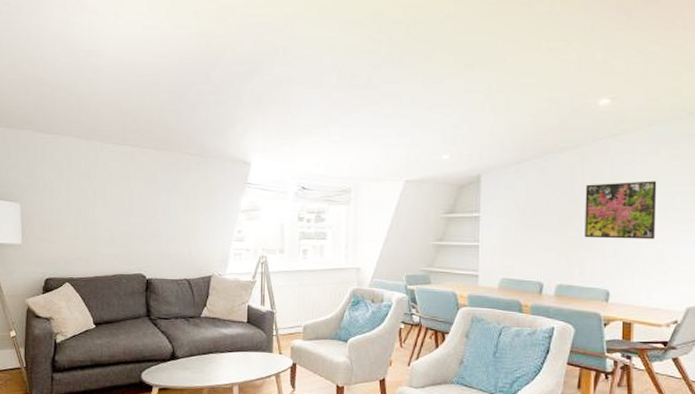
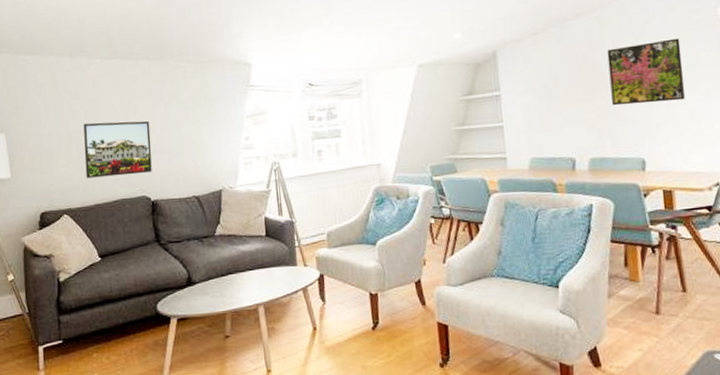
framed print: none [89,202,152,253] -> present [83,120,152,178]

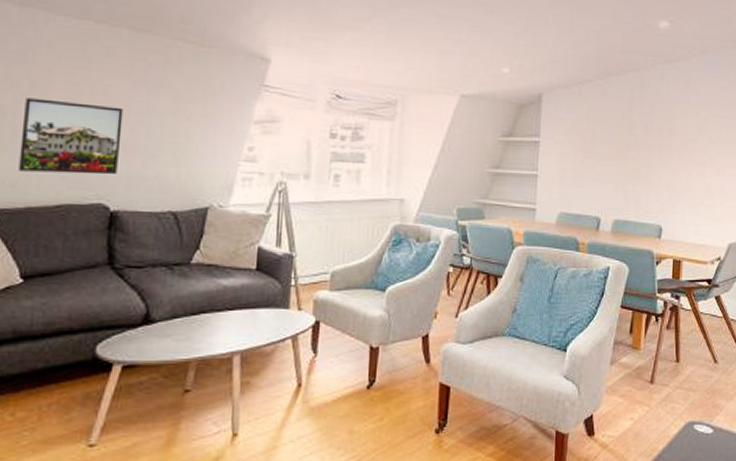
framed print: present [607,38,685,106] -> none [642,111,707,173]

